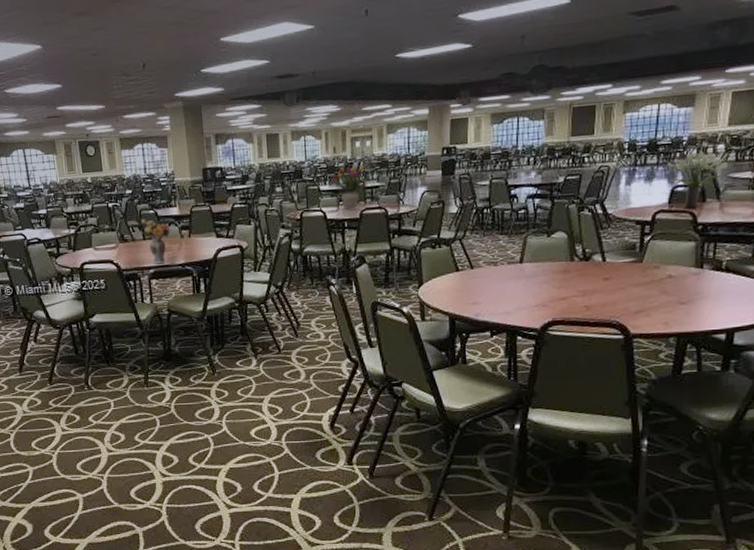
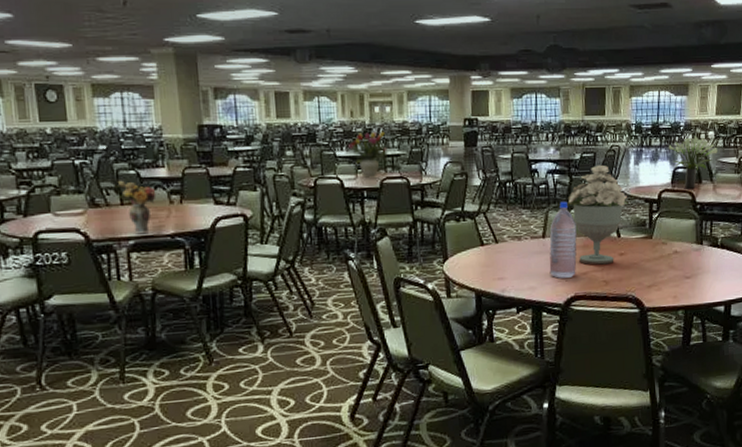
water bottle: none [526,225,557,303] -> present [549,201,577,278]
bouquet: none [546,187,617,291] -> present [566,164,629,266]

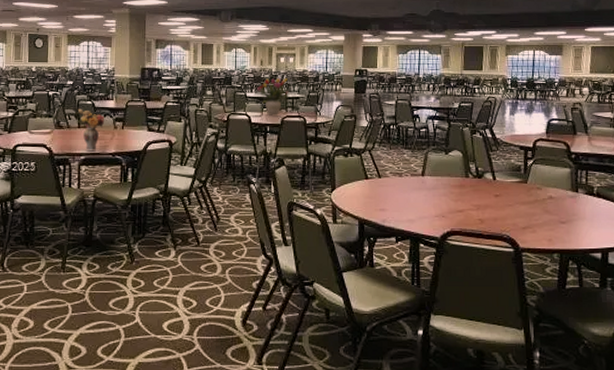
water bottle: present [549,201,577,278] -> none [427,144,454,214]
bouquet: present [566,164,629,266] -> none [444,113,504,205]
flower arrangement: present [668,136,718,189] -> none [543,91,592,139]

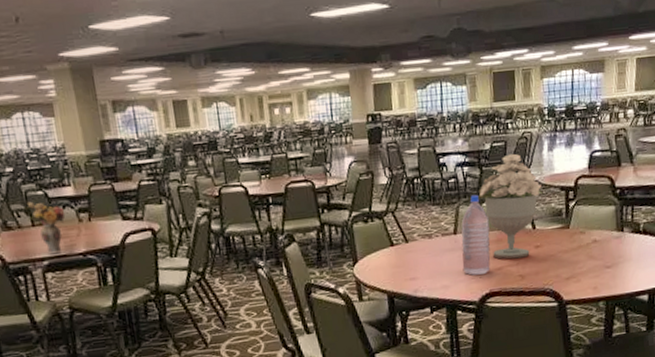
flower arrangement: present [256,77,290,115] -> none [249,133,291,184]
water bottle: none [427,144,454,214] -> present [461,194,491,275]
bouquet: none [444,113,504,205] -> present [477,153,543,260]

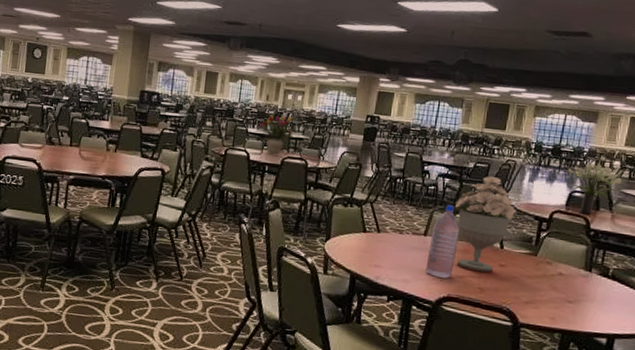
flower arrangement: present [24,201,66,254] -> none [68,126,98,171]
flower arrangement: none [249,133,291,184] -> present [258,115,294,155]
flower arrangement: none [584,115,638,174] -> present [568,163,622,215]

